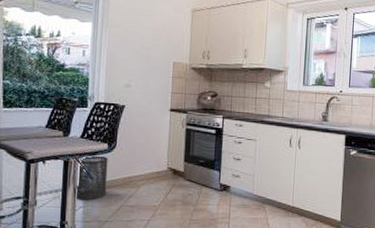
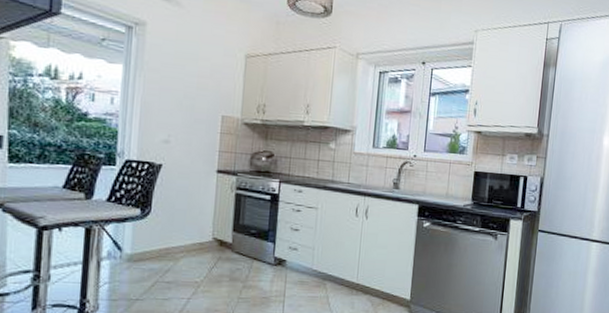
trash can: present [74,155,108,200] -> none [98,222,141,275]

